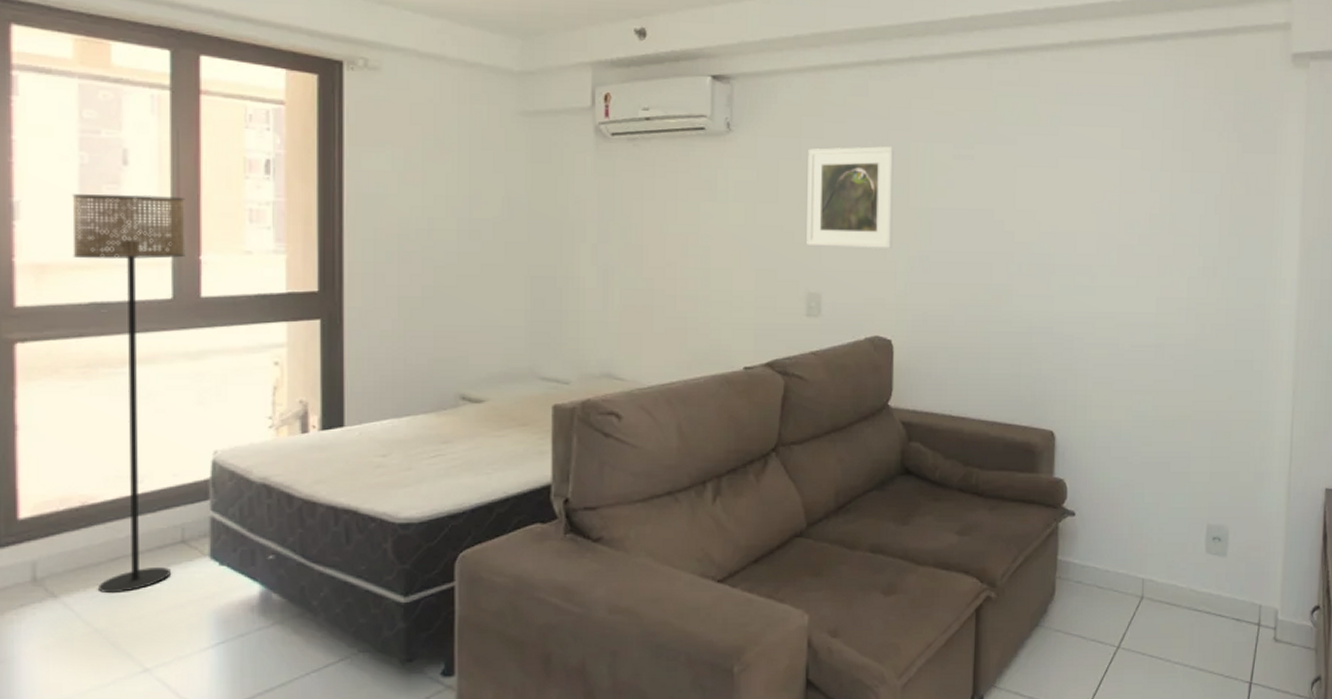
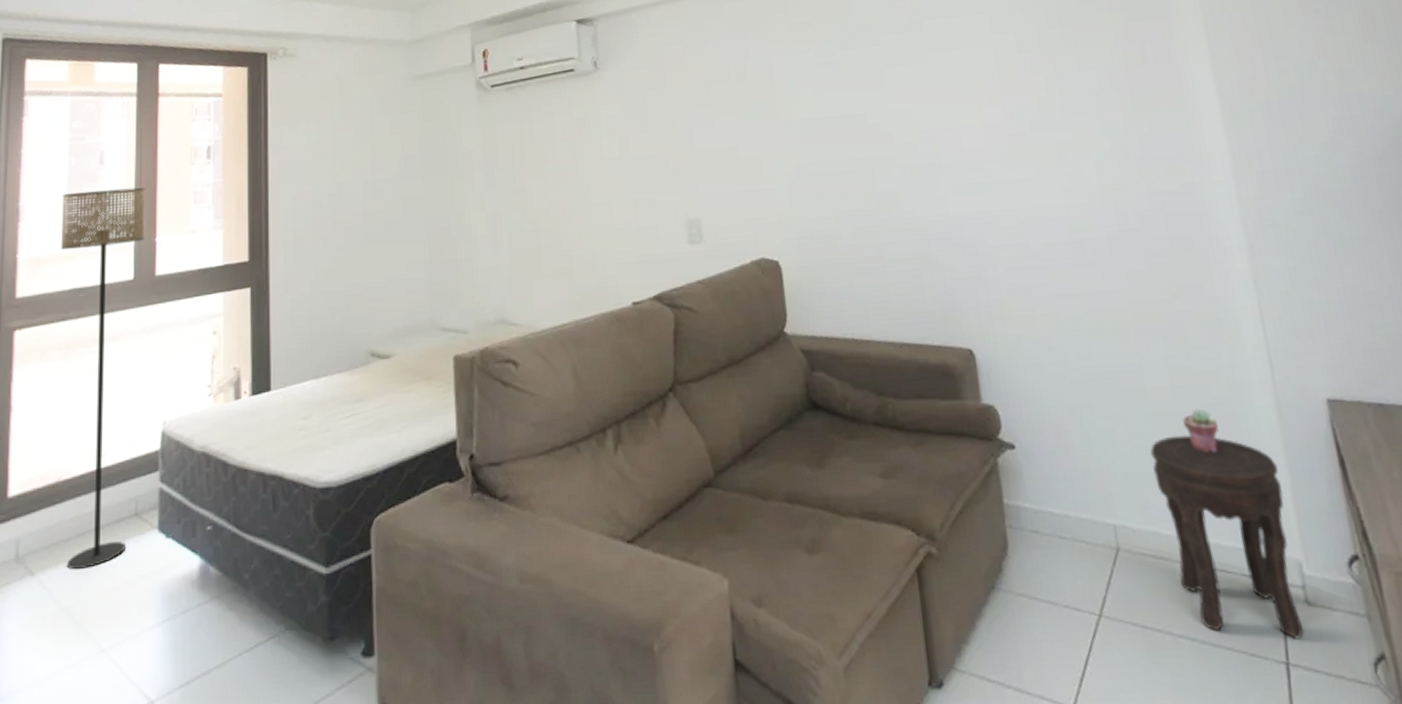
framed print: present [806,146,894,248] -> none [672,64,767,171]
side table: none [1182,511,1277,666] -> present [1150,435,1304,640]
potted succulent: none [1212,490,1239,526] -> present [1181,408,1219,453]

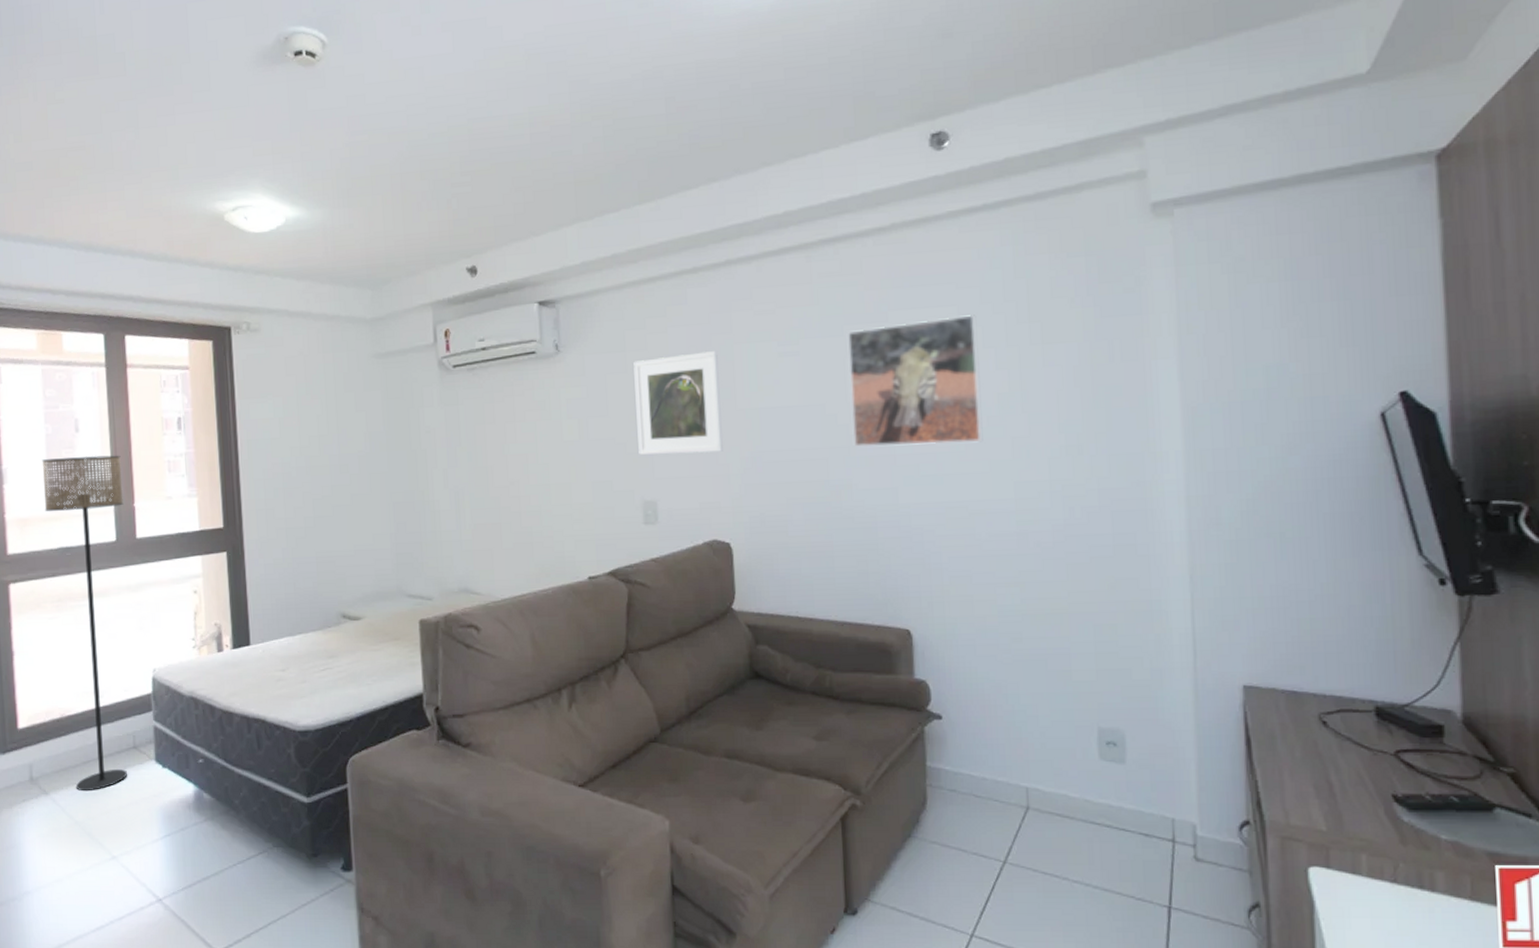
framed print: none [672,64,767,171] -> present [633,351,723,455]
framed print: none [884,21,1028,156] -> present [848,315,983,447]
side table: present [1150,435,1304,640] -> none [1069,712,1189,888]
potted succulent: present [1181,408,1219,453] -> none [1102,690,1136,729]

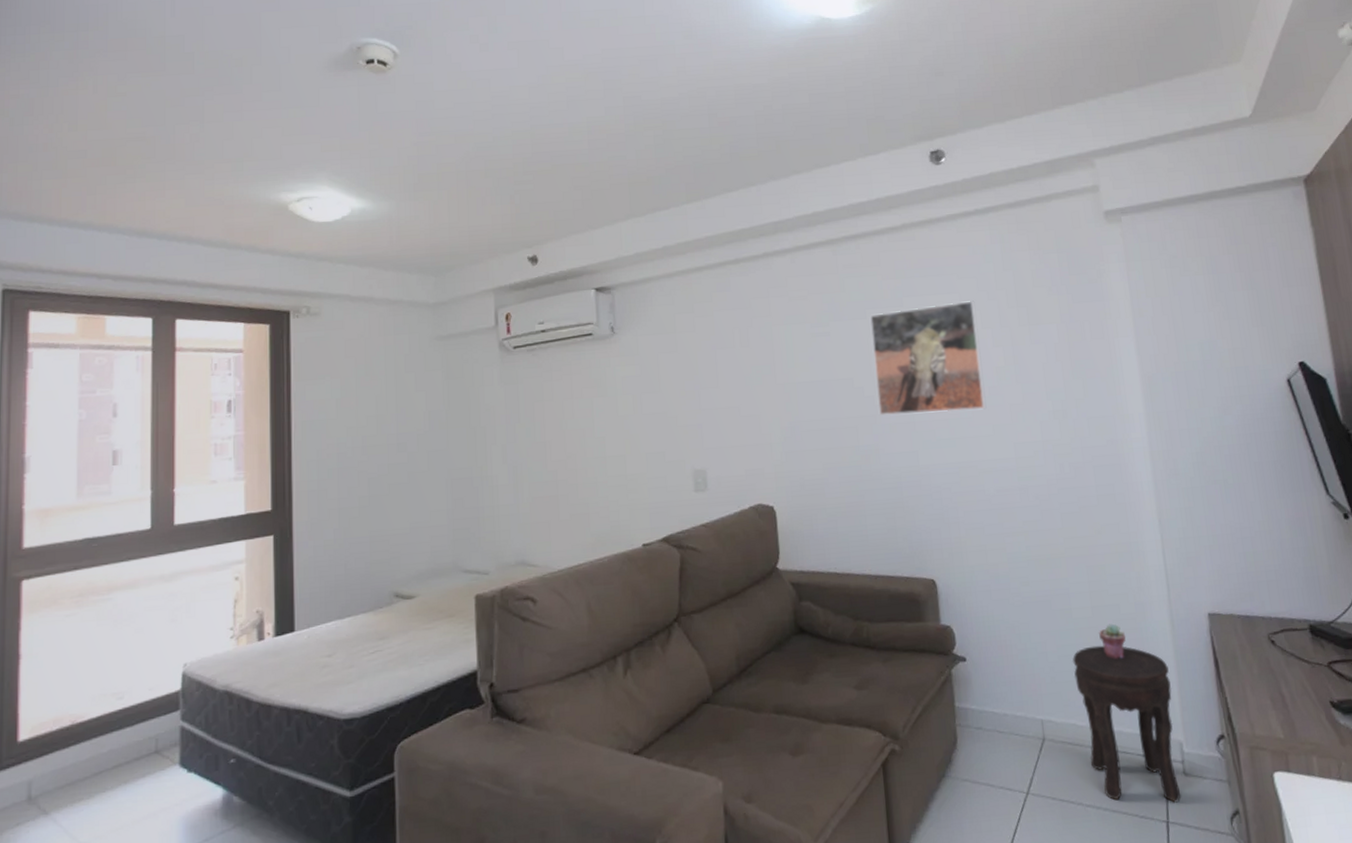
floor lamp: present [41,455,127,792] -> none [71,439,162,807]
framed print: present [633,351,723,455] -> none [683,332,765,427]
side table: none [1069,712,1189,888] -> present [1073,645,1181,803]
potted succulent: none [1102,690,1136,729] -> present [1098,623,1126,659]

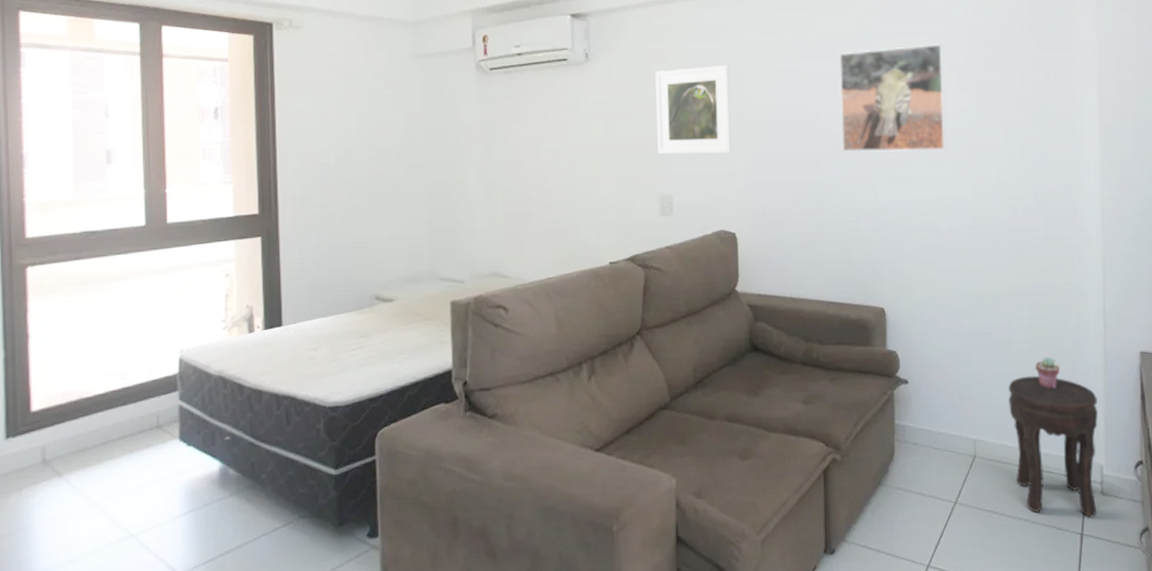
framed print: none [683,332,765,427] -> present [655,65,732,154]

